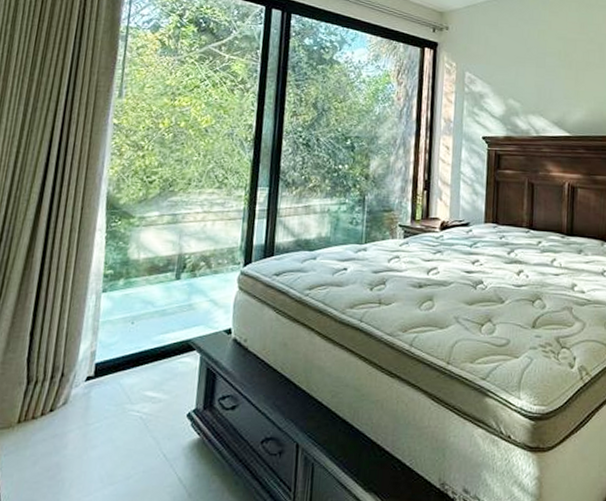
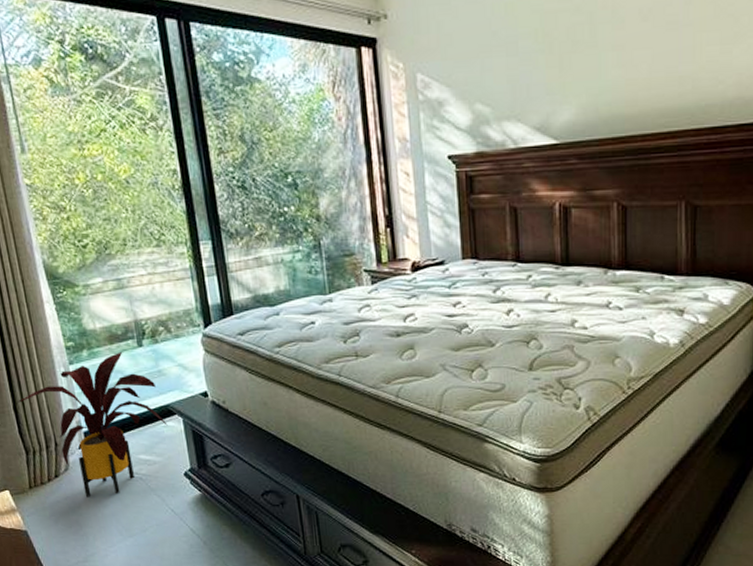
house plant: none [36,283,184,436] -> present [17,351,168,497]

